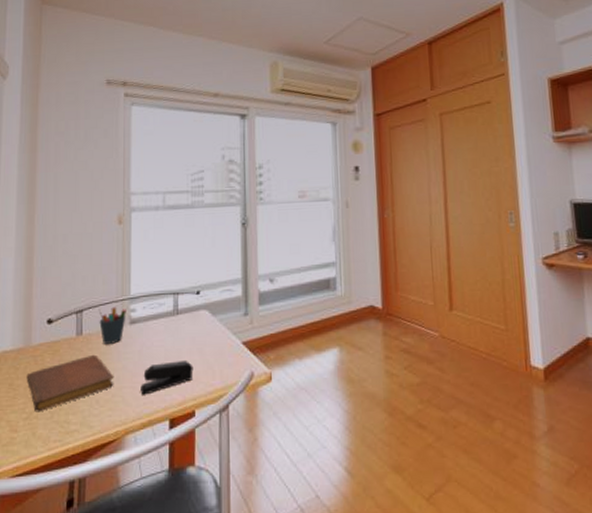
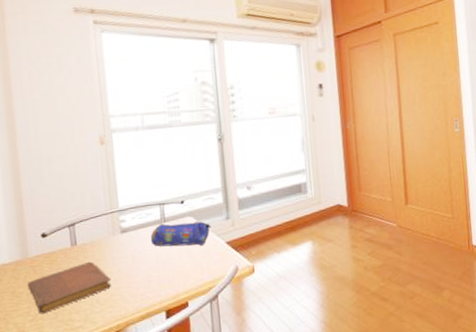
pen holder: present [98,306,128,344] -> none [89,218,118,252]
stapler: present [140,361,193,395] -> none [136,261,184,293]
pencil case: none [160,316,227,344] -> present [150,221,211,247]

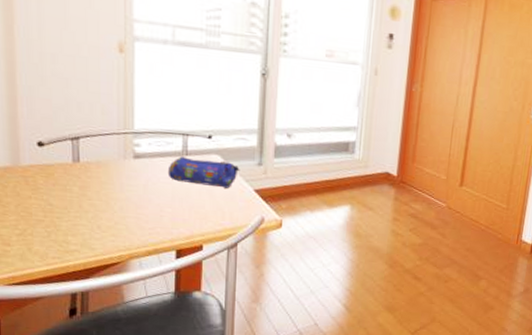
notebook: present [27,261,112,315] -> none [17,182,117,230]

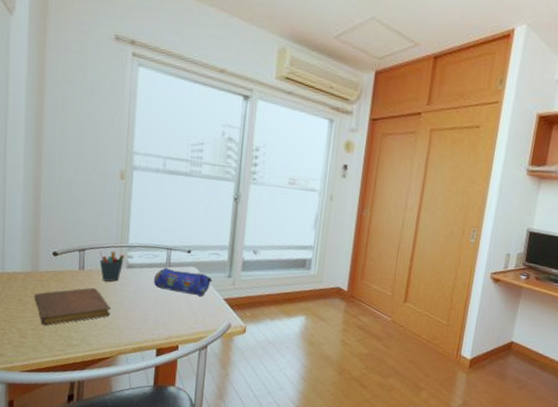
notebook: none [17,182,117,230] -> present [34,287,111,326]
pen holder: none [97,138,131,175] -> present [99,250,125,282]

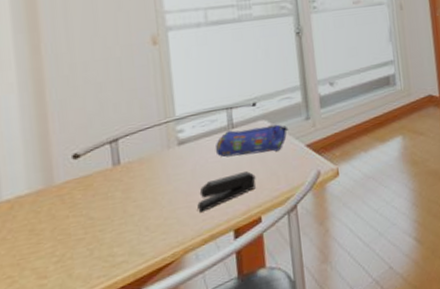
notebook: present [34,287,111,326] -> none [52,181,166,253]
pen holder: present [99,250,125,282] -> none [137,130,174,170]
stapler: none [133,303,180,327] -> present [197,171,256,213]

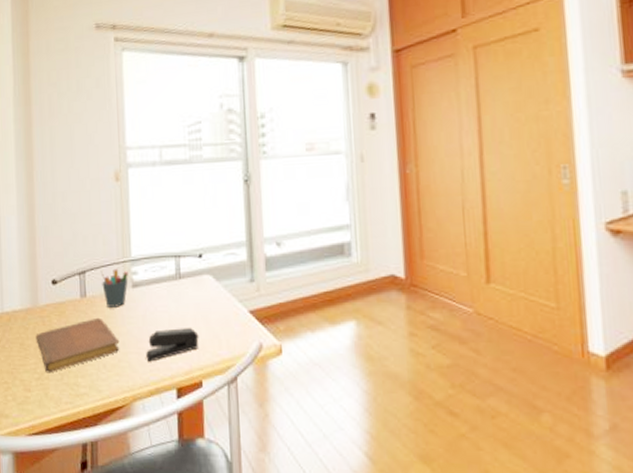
notebook: none [52,181,166,253] -> present [36,317,120,373]
pen holder: none [137,130,174,170] -> present [100,268,129,307]
pencil case: present [215,124,289,158] -> none [163,281,233,312]

